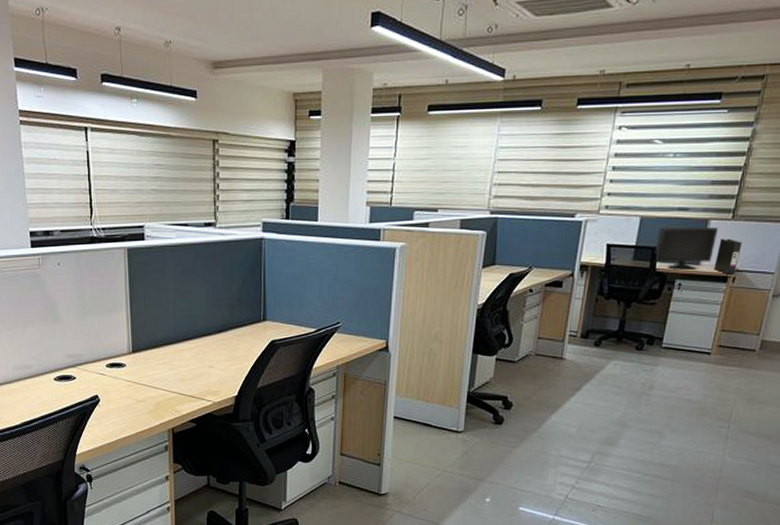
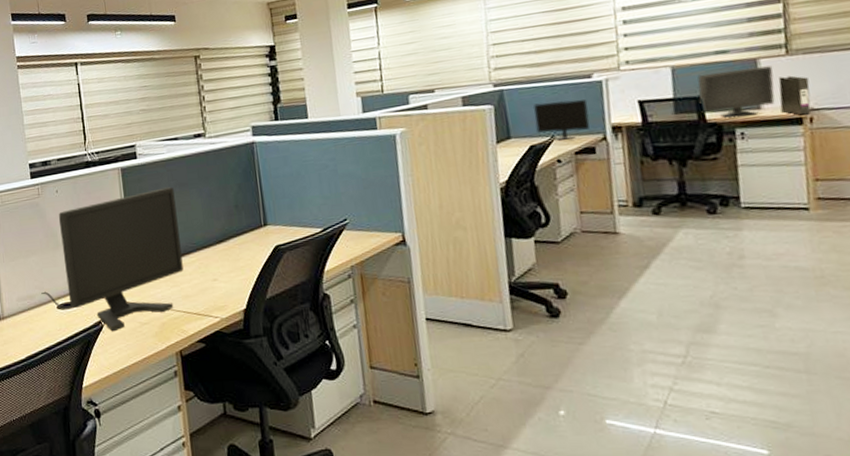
computer monitor: none [38,273,182,406] -> present [41,187,184,332]
monitor: none [518,235,566,273] -> present [533,99,590,141]

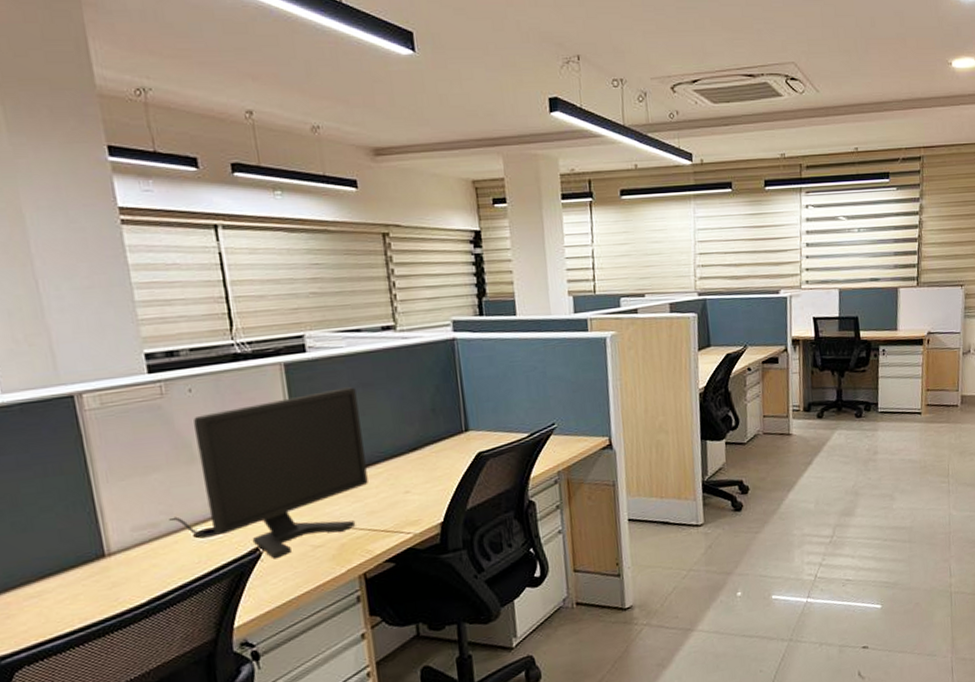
monitor: present [533,99,590,141] -> none [731,312,776,351]
computer monitor: present [697,65,775,118] -> none [856,294,908,337]
binder: present [778,75,811,116] -> none [909,304,930,337]

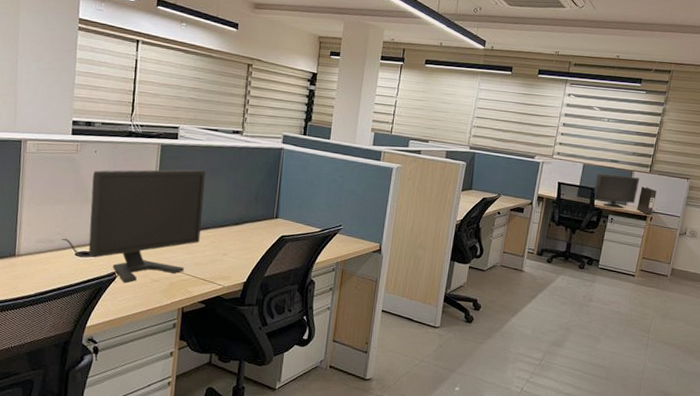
computer monitor: none [856,294,908,337] -> present [593,173,640,208]
binder: none [909,304,930,337] -> present [637,186,657,215]

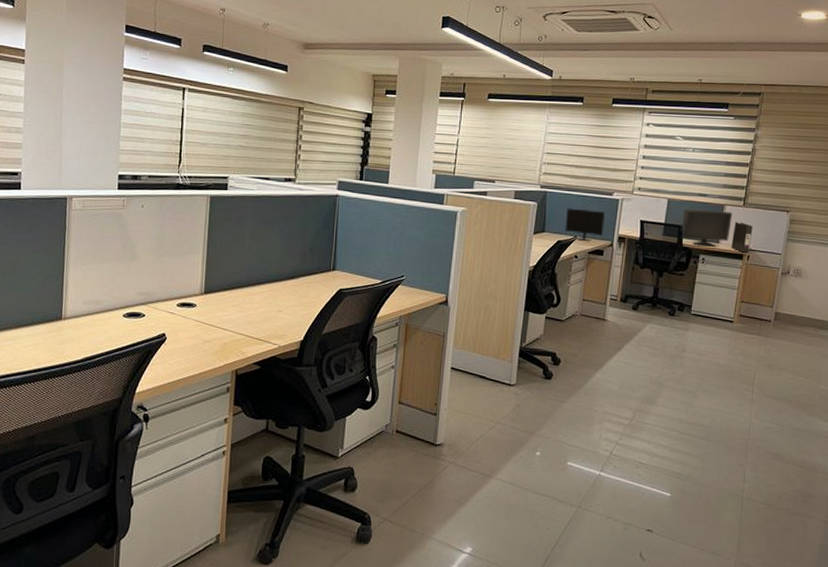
computer monitor: present [62,169,206,283] -> none [109,221,257,345]
monitor: none [490,168,527,200] -> present [565,208,606,242]

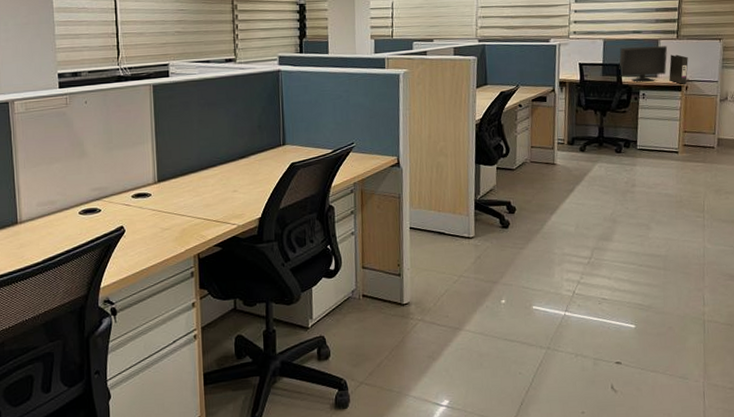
monitor: present [565,208,606,242] -> none [506,57,545,90]

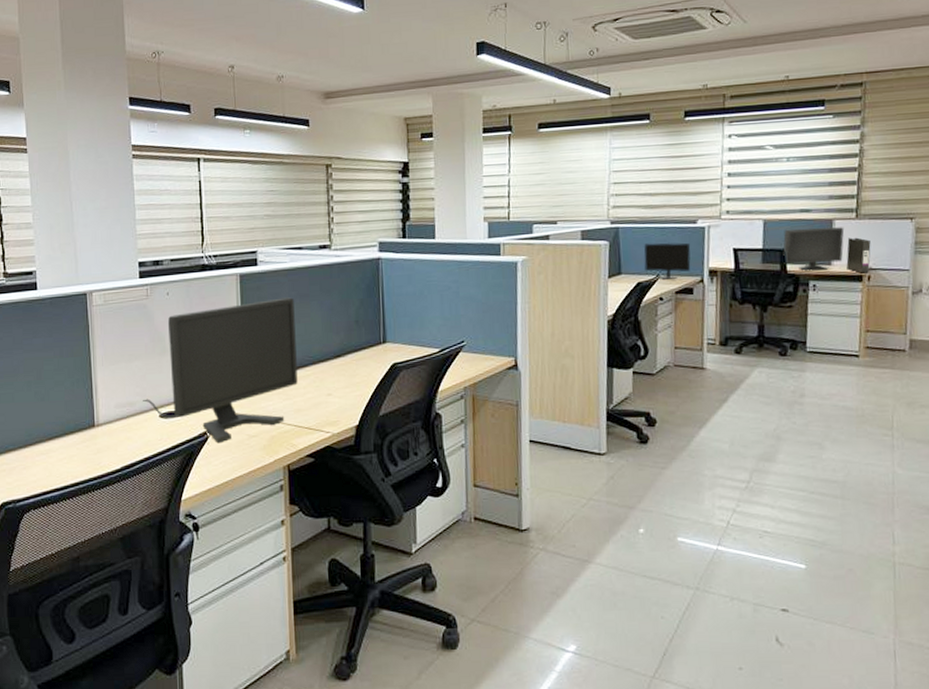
computer monitor: none [63,105,207,237] -> present [143,297,298,444]
monitor: none [506,57,545,90] -> present [644,242,691,281]

